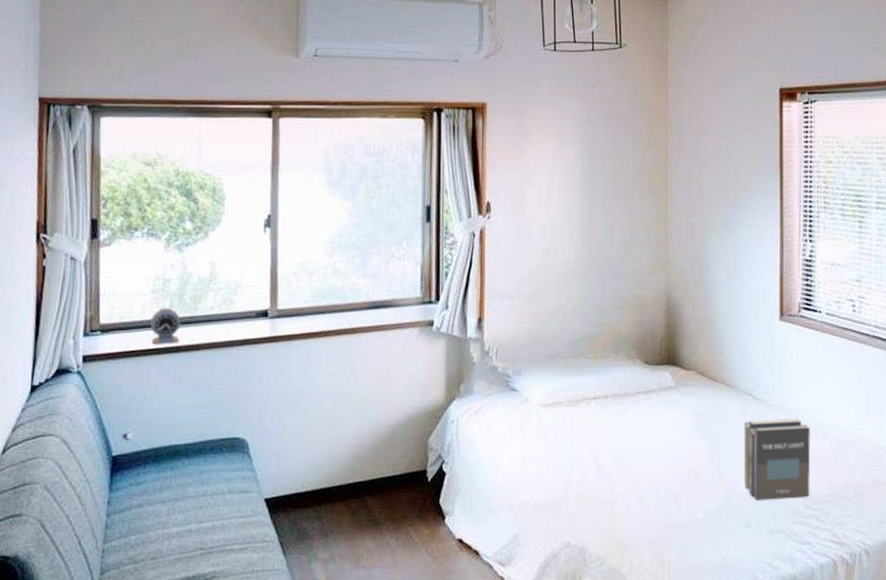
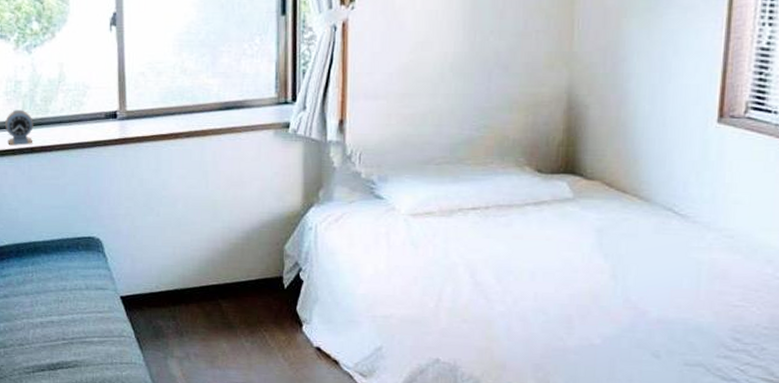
books: present [743,418,811,500] -> none [654,238,749,330]

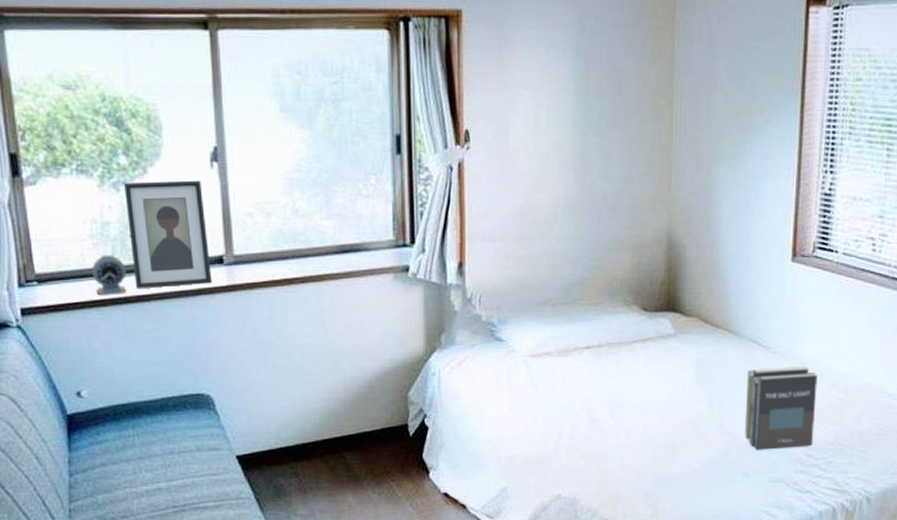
picture frame: none [35,43,106,141] -> present [123,180,212,289]
books: none [654,238,749,330] -> present [744,365,817,450]

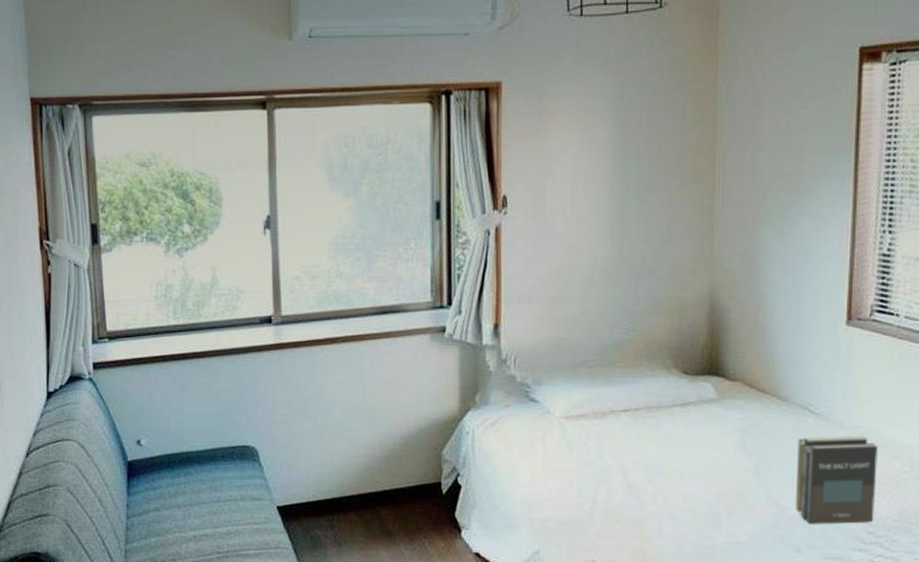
alarm clock: present [92,253,127,297] -> none [156,313,185,353]
picture frame: present [123,180,212,289] -> none [186,246,261,346]

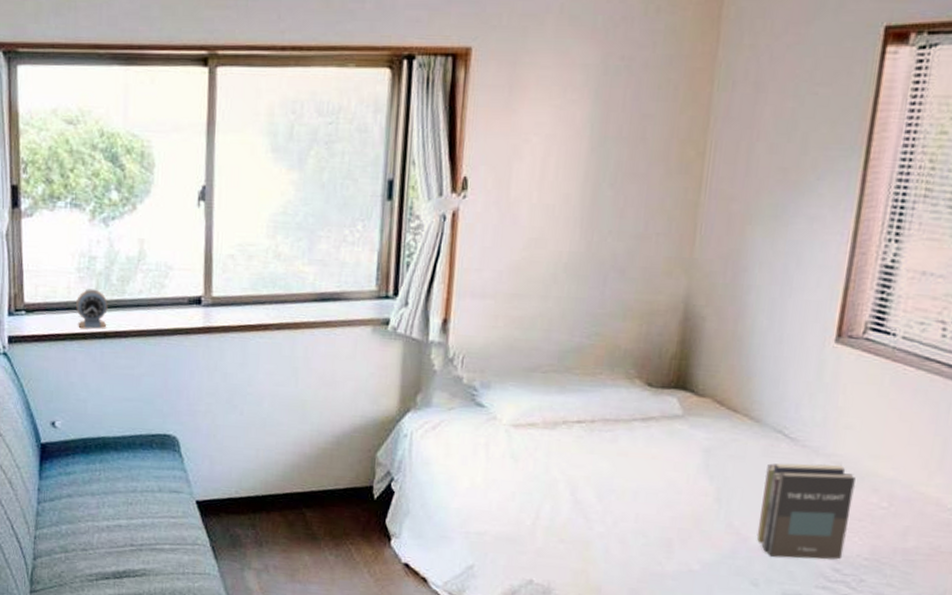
alarm clock: none [156,313,185,353] -> present [76,287,108,331]

